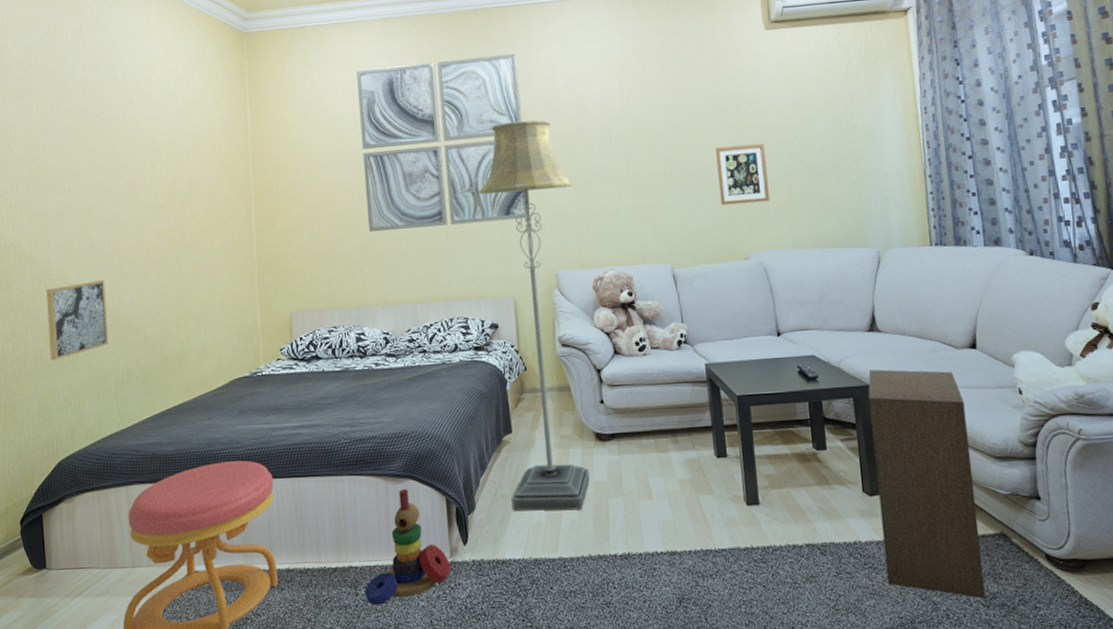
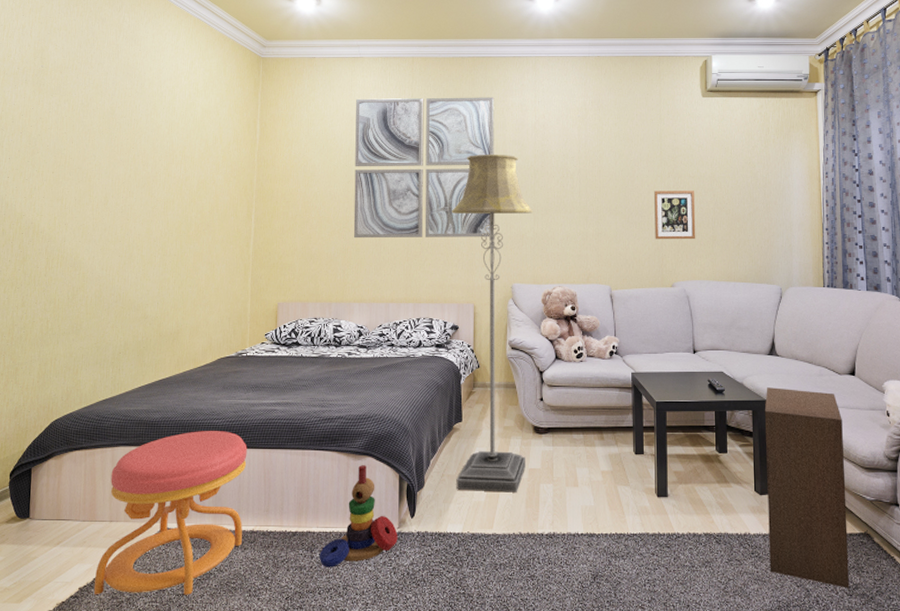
wall art: present [46,280,109,360] -> none [55,261,113,329]

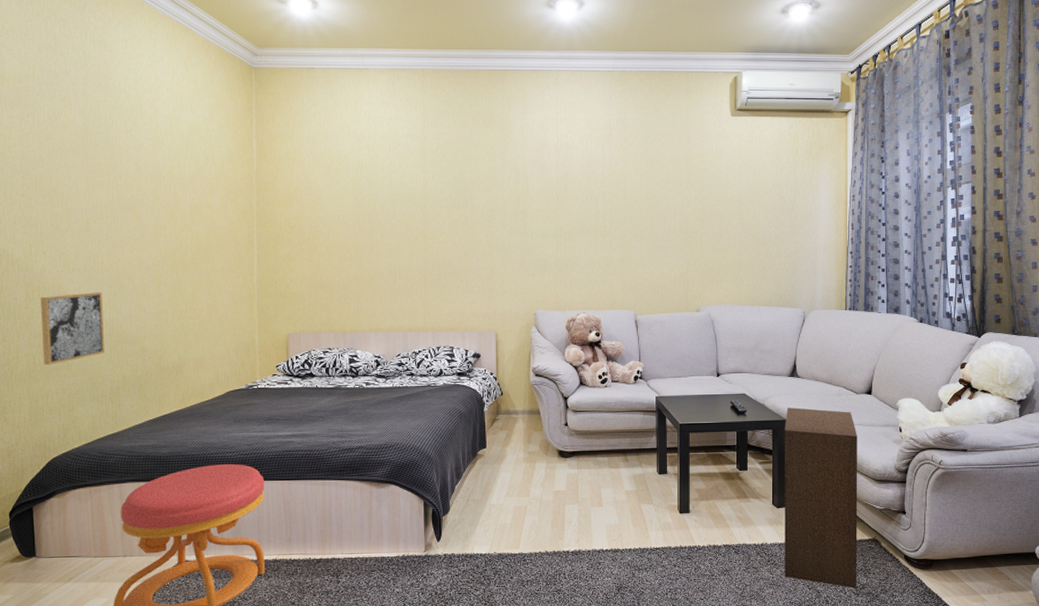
wall art: none [55,261,113,329] -> present [41,292,106,365]
stacking toy: present [319,465,398,568] -> none [345,493,425,591]
wall art: present [353,97,495,239] -> none [363,114,515,266]
floor lamp: present [452,155,534,493] -> none [471,177,556,514]
picture frame: present [654,191,696,240] -> none [680,214,722,264]

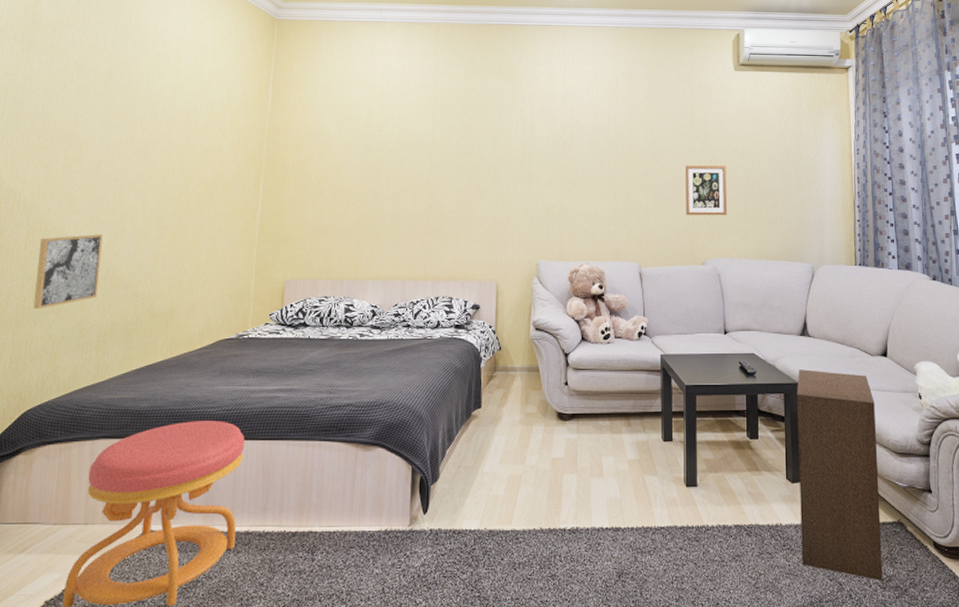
picture frame: none [680,214,722,264] -> present [685,165,728,216]

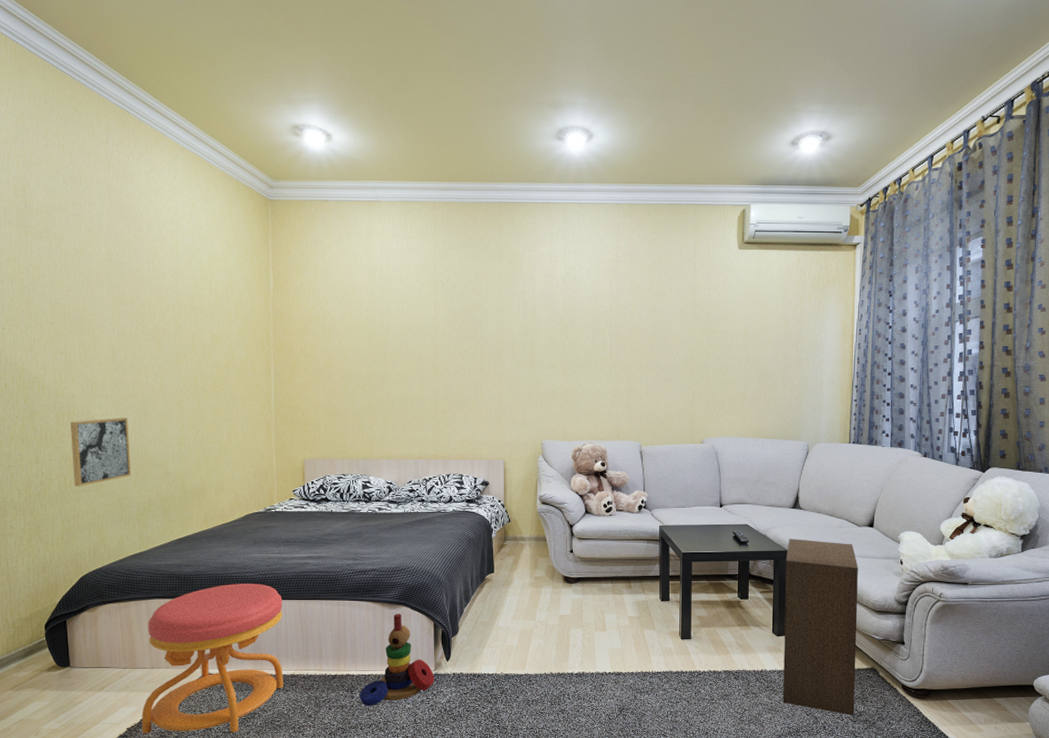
stacking toy: none [320,457,409,571] -> present [359,614,434,706]
picture frame: present [685,165,728,216] -> none [686,347,727,397]

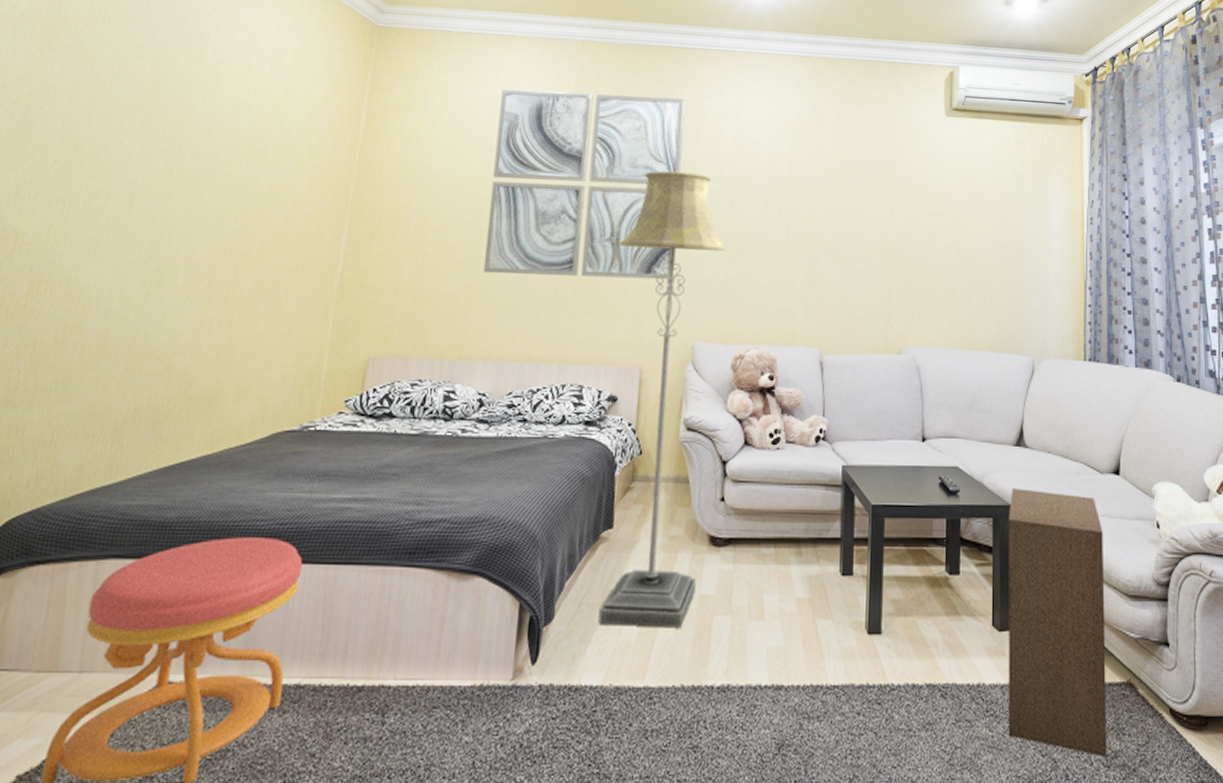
wall art: present [70,417,132,486] -> none [30,289,131,385]
stacking toy: present [359,614,434,706] -> none [393,589,511,738]
wall art: none [375,246,523,395] -> present [483,88,686,280]
floor lamp: none [480,308,564,637] -> present [598,171,727,628]

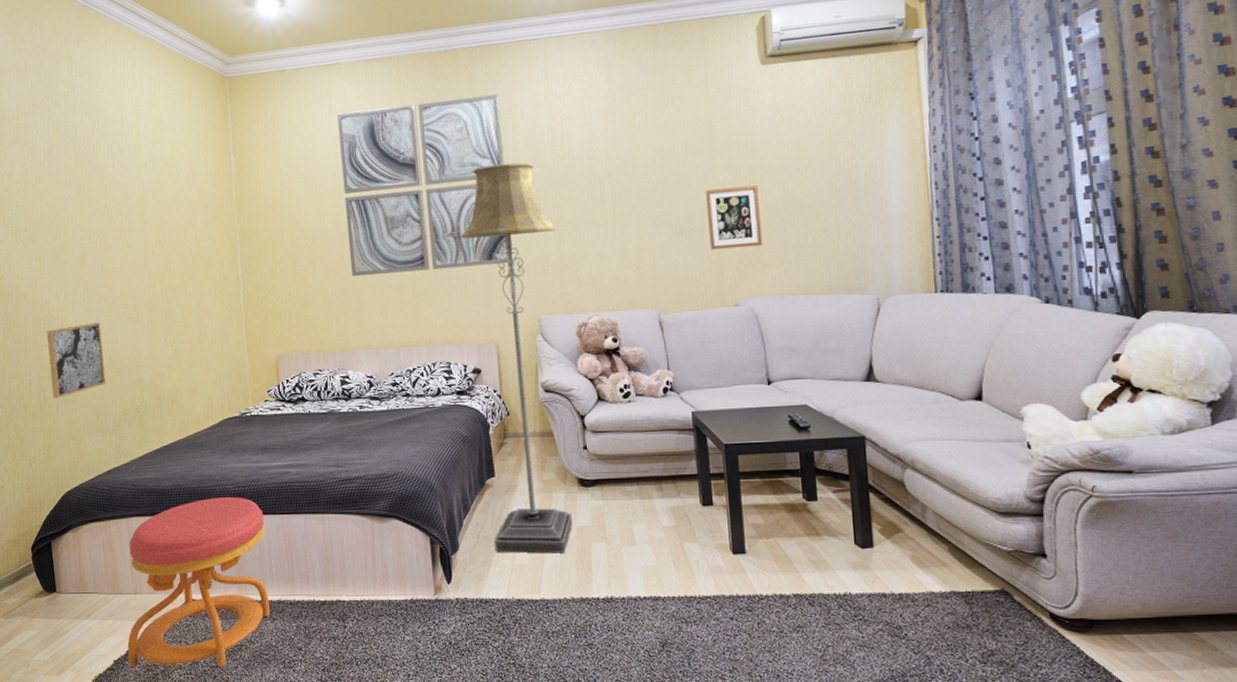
wall art: none [30,289,131,385] -> present [47,322,107,398]
picture frame: none [880,230,932,294] -> present [706,185,763,250]
speaker: present [1008,488,1107,758] -> none [862,420,983,655]

